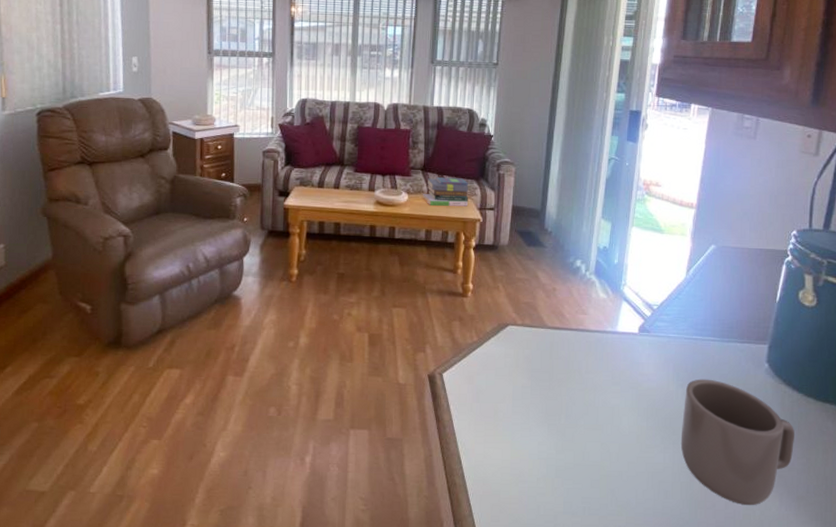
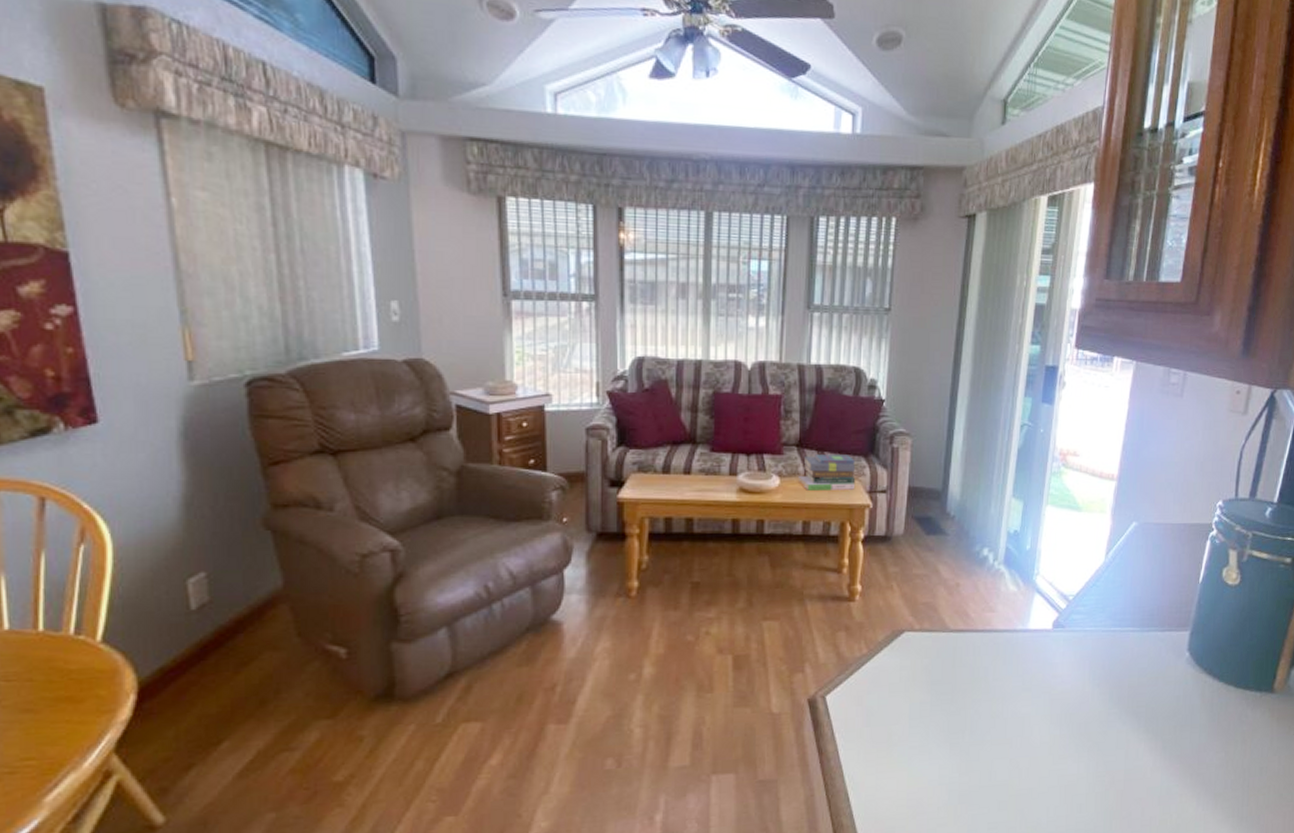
mug: present [680,379,795,505] -> none [1096,675,1214,810]

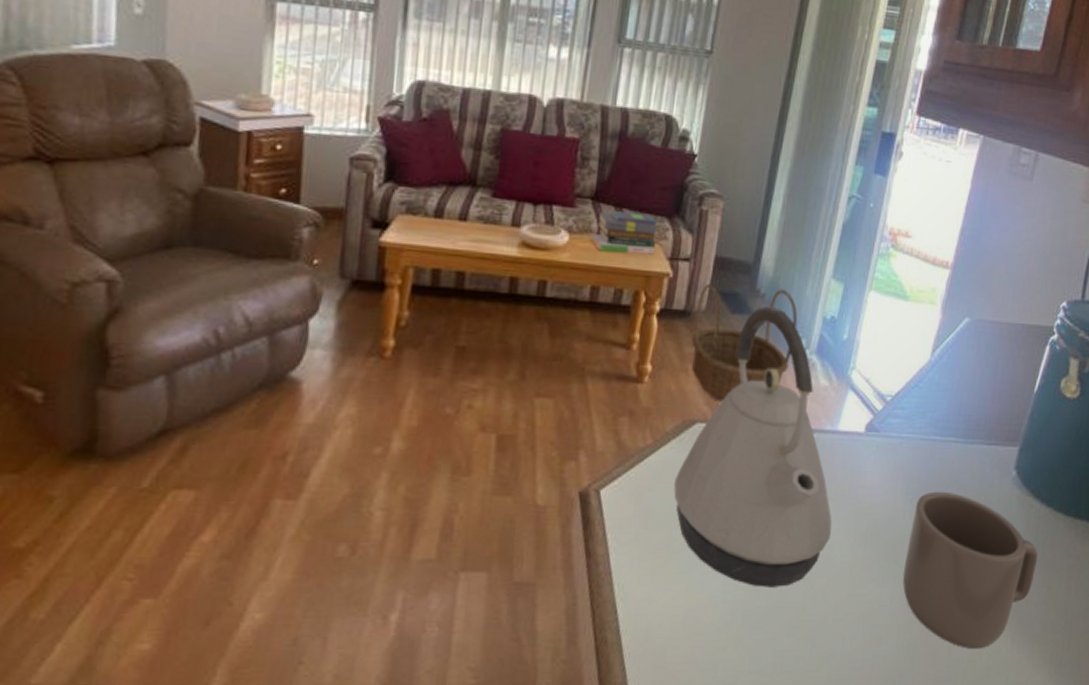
kettle: none [890,527,1030,770] -> present [674,306,832,587]
basket: none [894,510,985,611] -> present [692,284,798,400]
mug: none [1096,675,1214,810] -> present [902,491,1038,648]

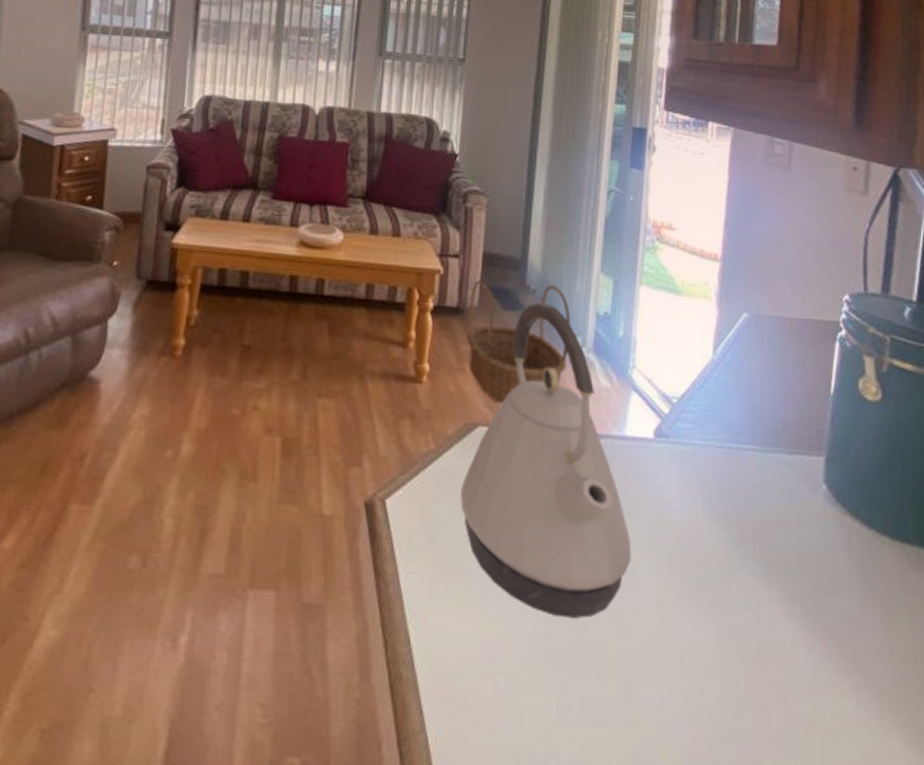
books: present [590,211,657,255] -> none [363,210,425,252]
mug: present [902,491,1038,648] -> none [717,507,869,704]

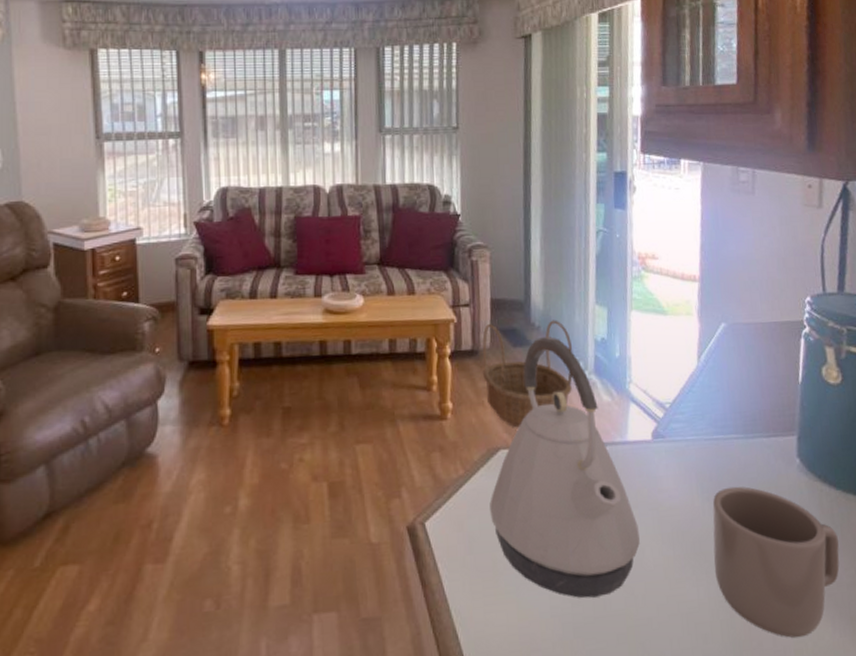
mug: none [717,507,869,704] -> present [712,486,840,638]

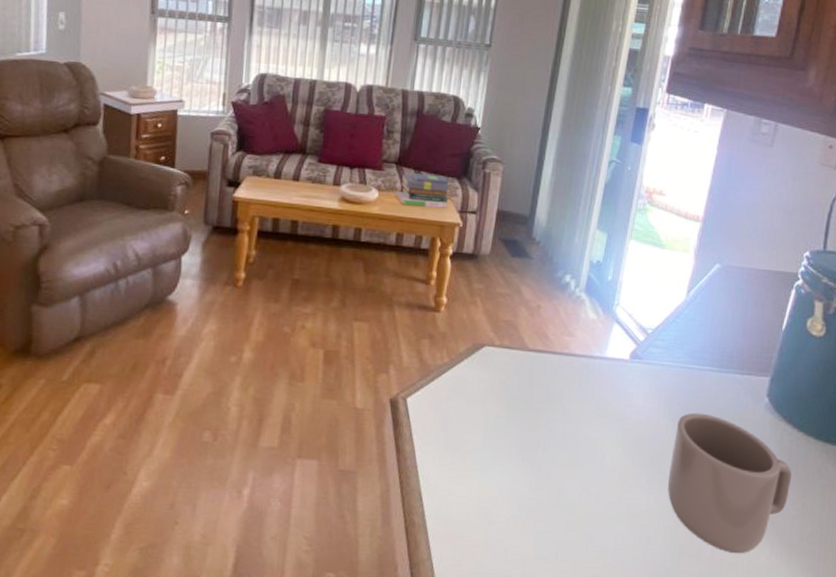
books: none [382,270,438,308] -> present [395,173,449,208]
basket: present [482,319,573,427] -> none [479,233,568,328]
kettle: present [490,337,640,598] -> none [467,252,603,488]

